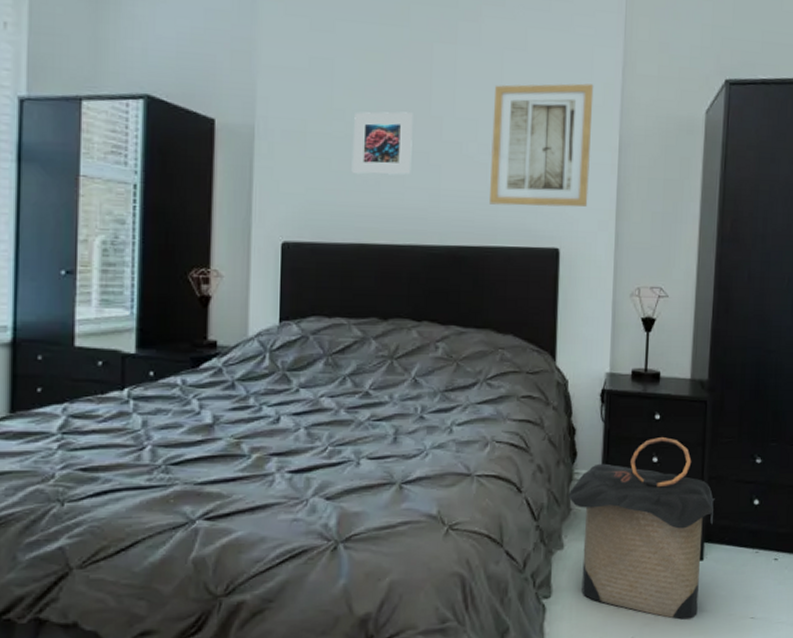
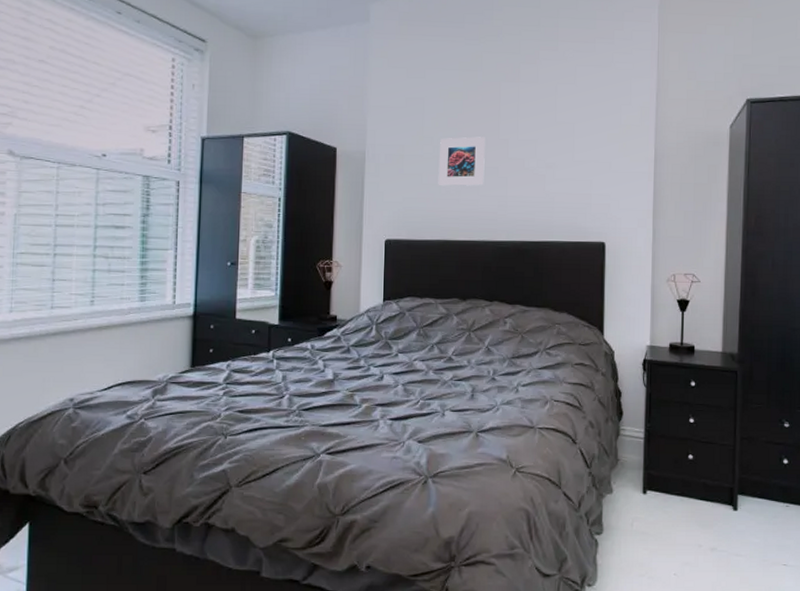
wall art: present [490,83,594,207] -> none [547,108,632,209]
laundry hamper: present [568,437,715,620] -> none [616,401,747,562]

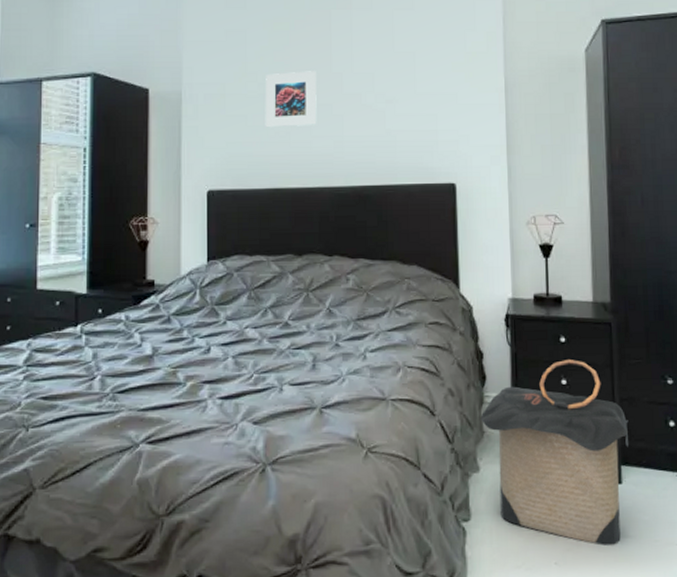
laundry hamper: none [616,401,747,562] -> present [480,360,628,545]

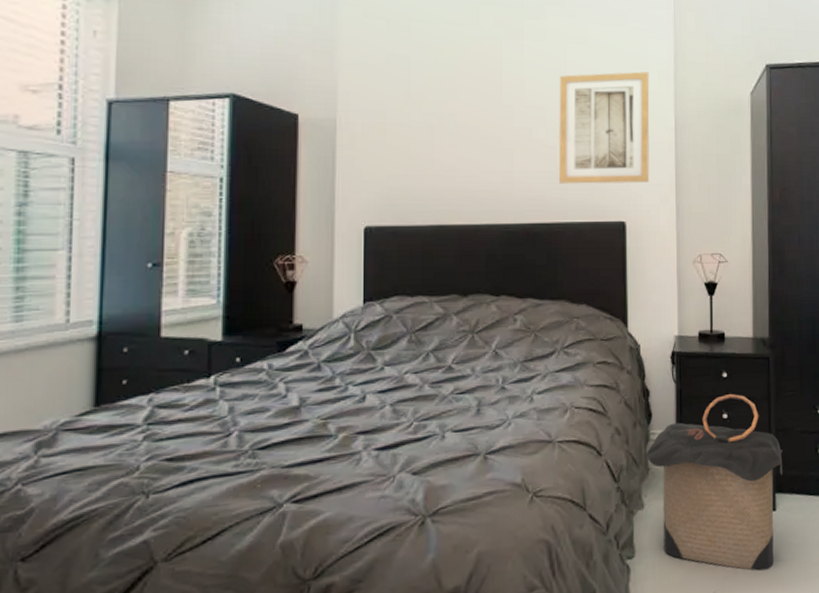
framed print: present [265,71,317,128] -> none [429,102,485,161]
wall art: none [387,34,480,147] -> present [559,71,650,184]

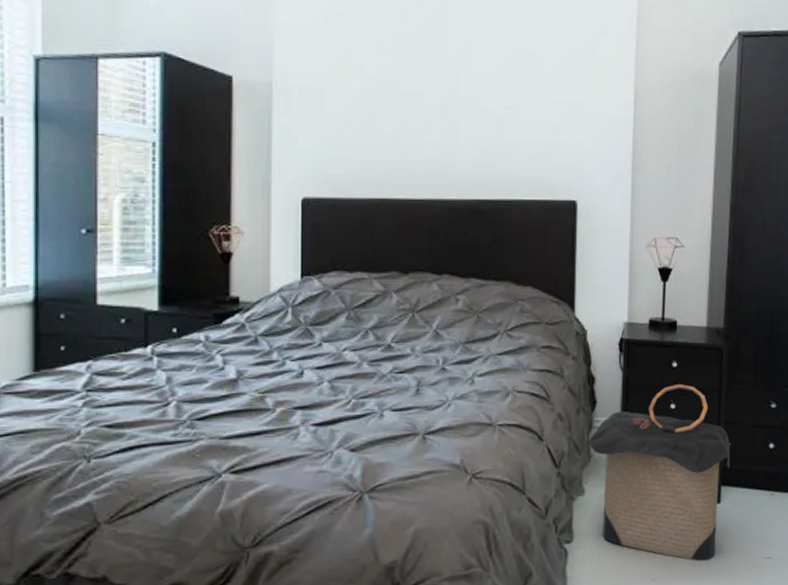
wall art: present [559,71,650,184] -> none [508,37,609,160]

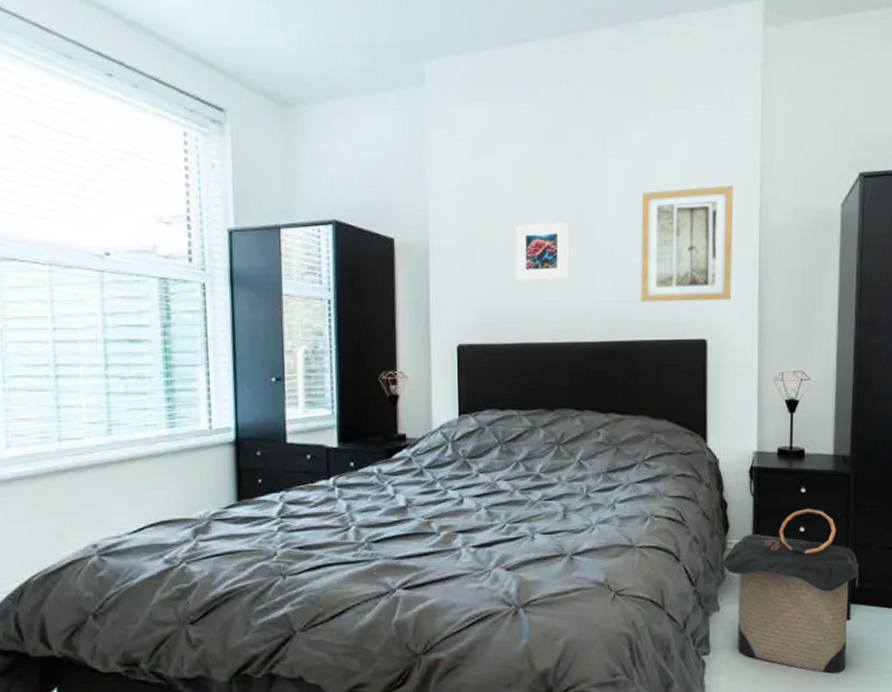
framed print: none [370,67,430,131] -> present [515,222,569,281]
wall art: none [508,37,609,160] -> present [641,185,734,302]

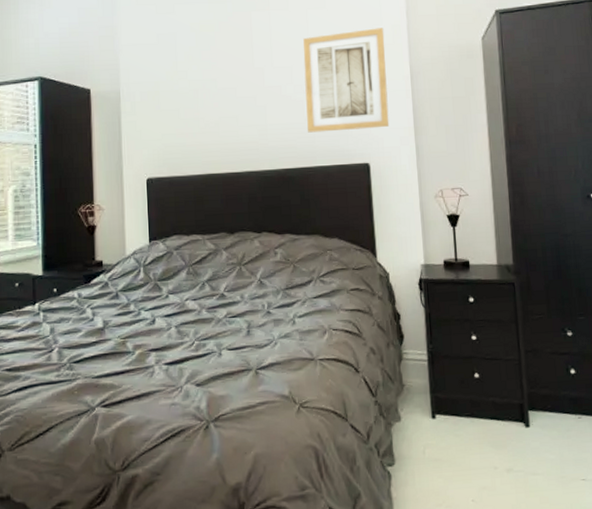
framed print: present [515,222,569,281] -> none [195,67,243,120]
laundry hamper: present [722,509,860,674] -> none [400,317,534,483]

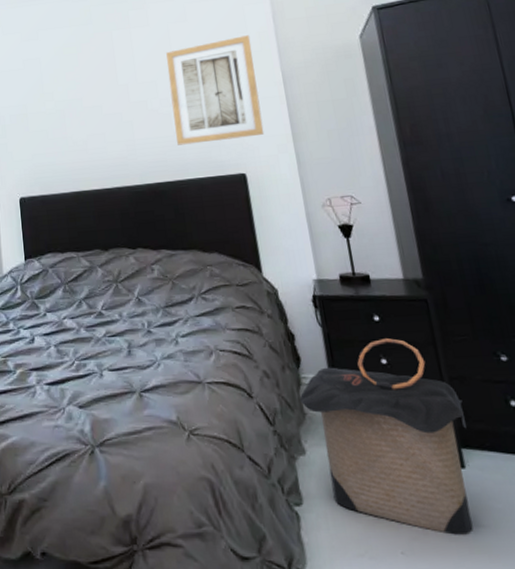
laundry hamper: none [400,317,534,483] -> present [299,338,473,535]

